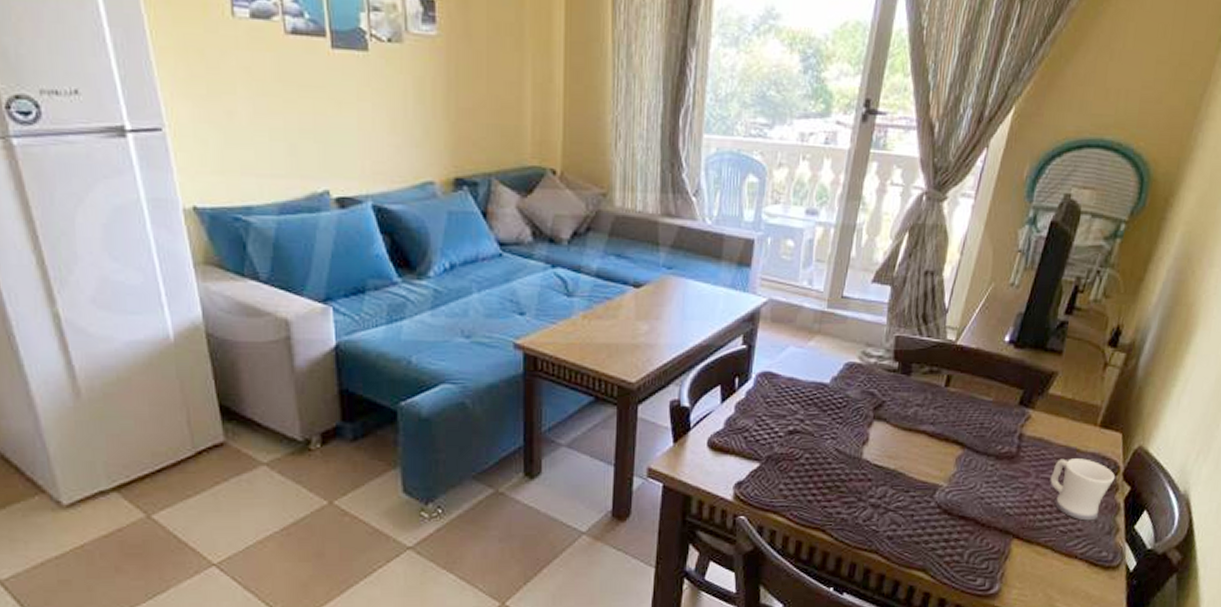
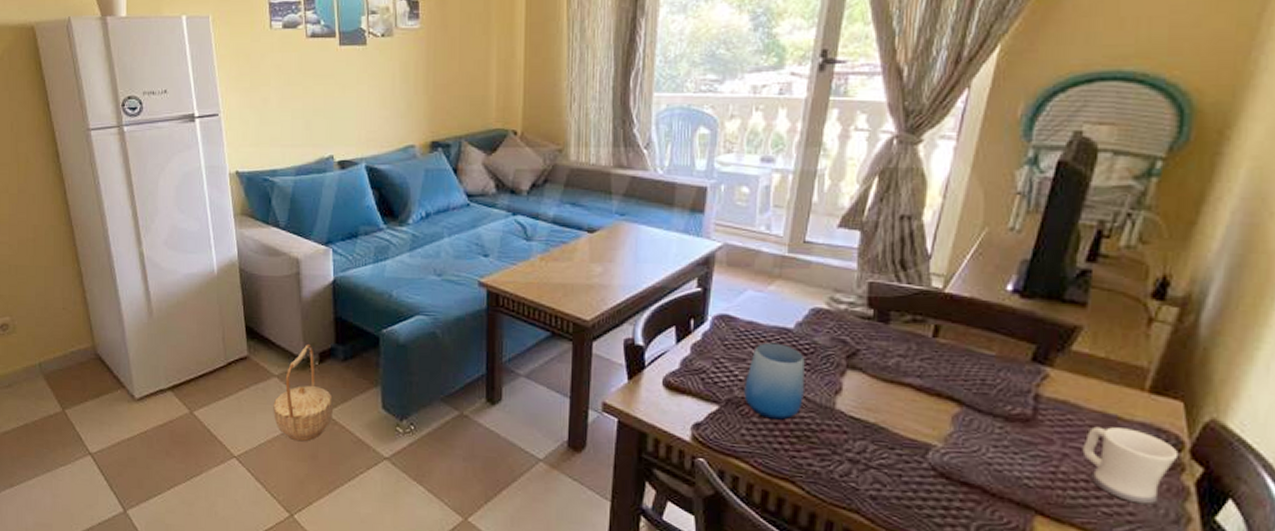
basket: none [263,422,341,539] -> present [273,343,333,442]
cup: none [783,398,838,473] -> present [744,342,805,420]

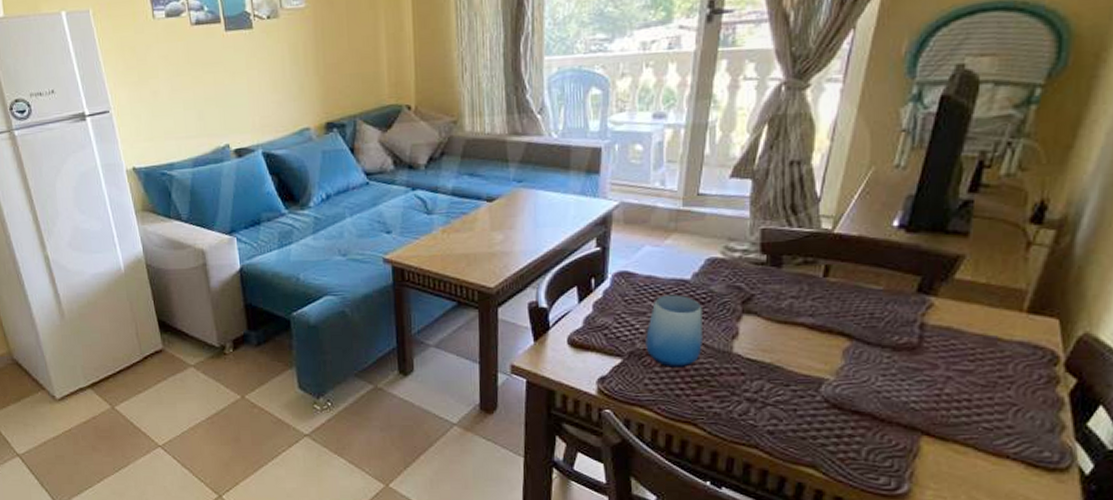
basket: present [273,343,333,442] -> none [192,332,251,426]
mug: present [1082,426,1179,505] -> none [965,348,1055,417]

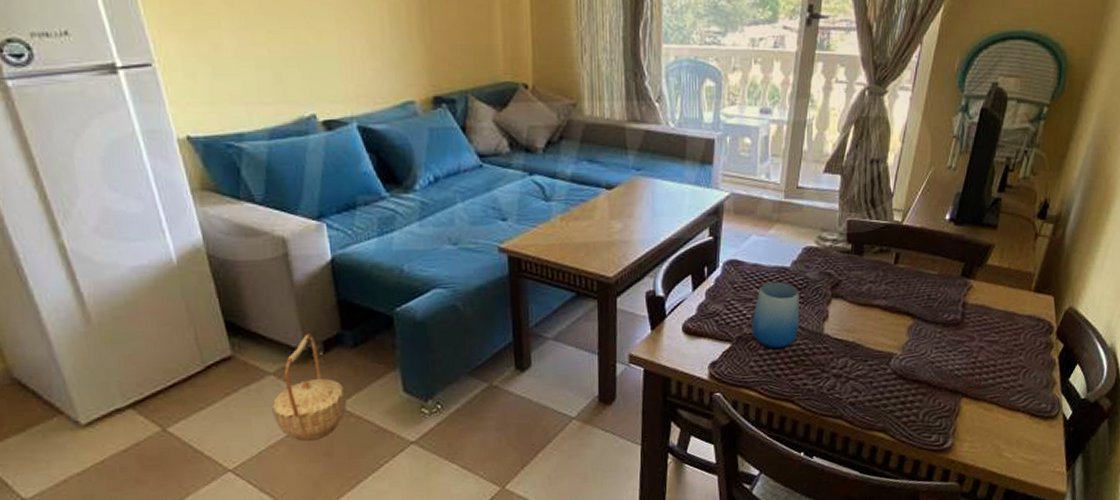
basket: none [192,332,251,426] -> present [272,332,346,441]

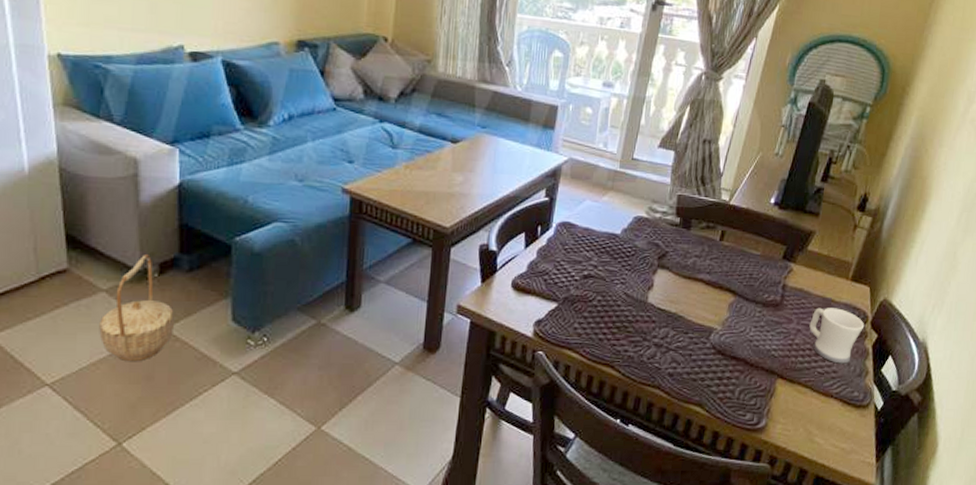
cup: present [752,281,799,350] -> none [578,246,627,314]
mug: none [992,321,1050,377] -> present [809,307,865,364]

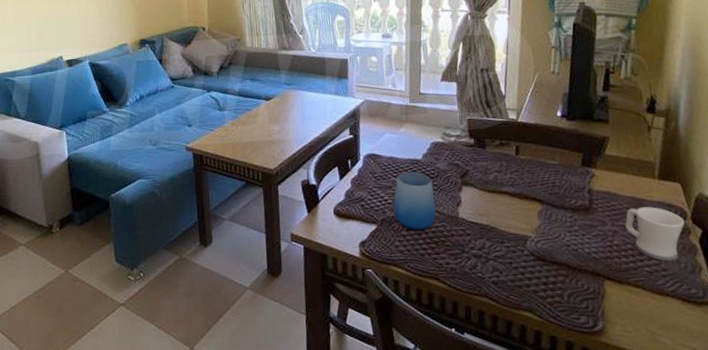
basket: present [99,253,174,362] -> none [22,213,74,300]
cup: none [578,246,627,314] -> present [393,171,436,231]

